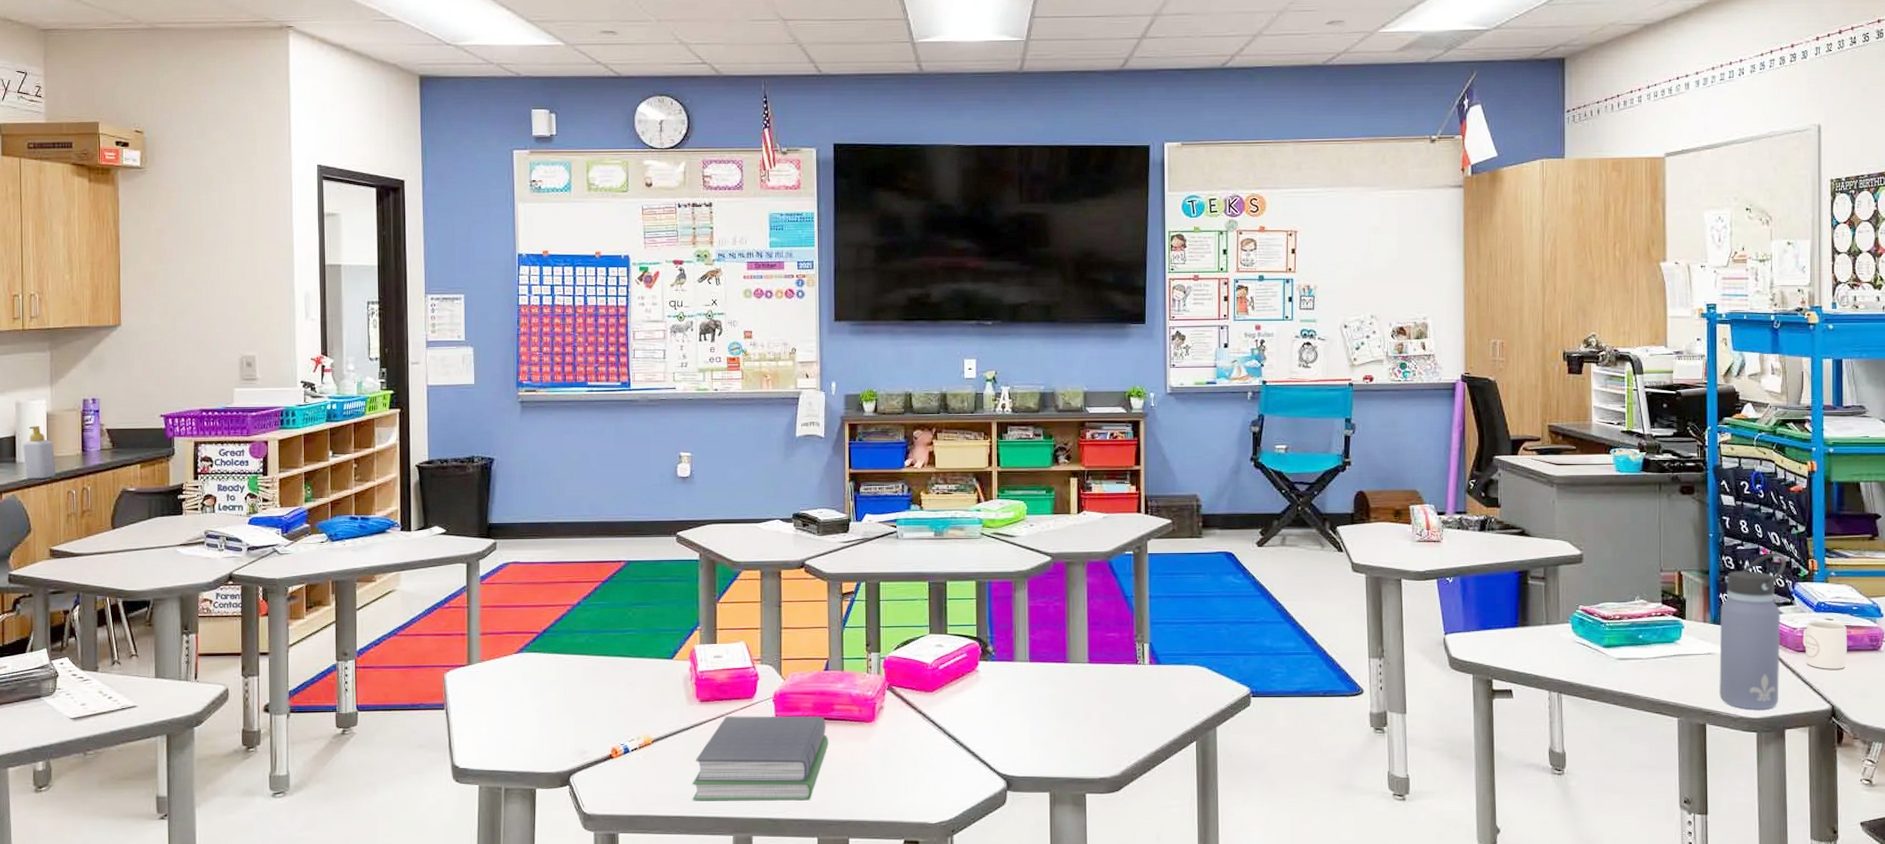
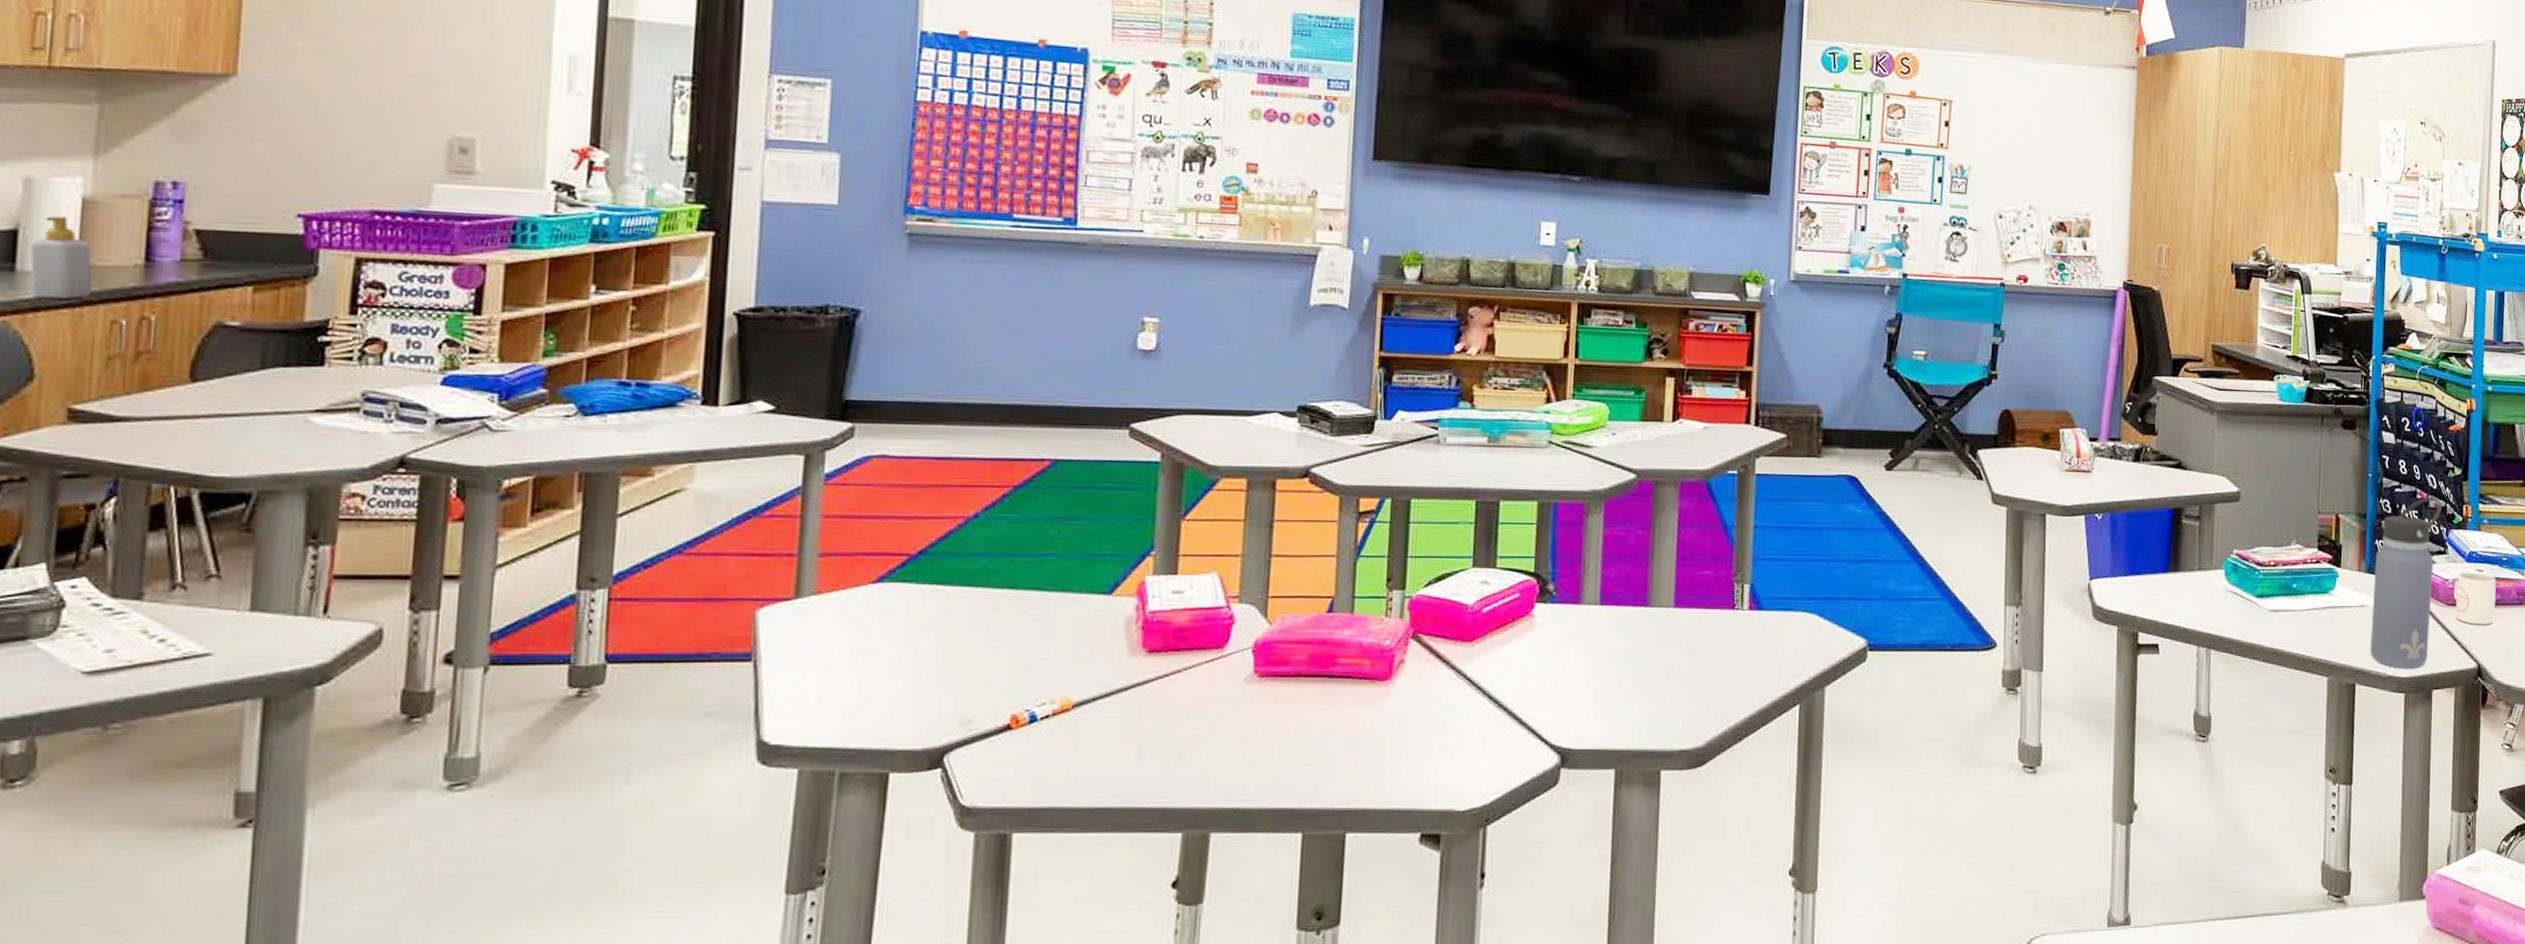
book: present [692,716,828,801] -> none [1126,672,1326,786]

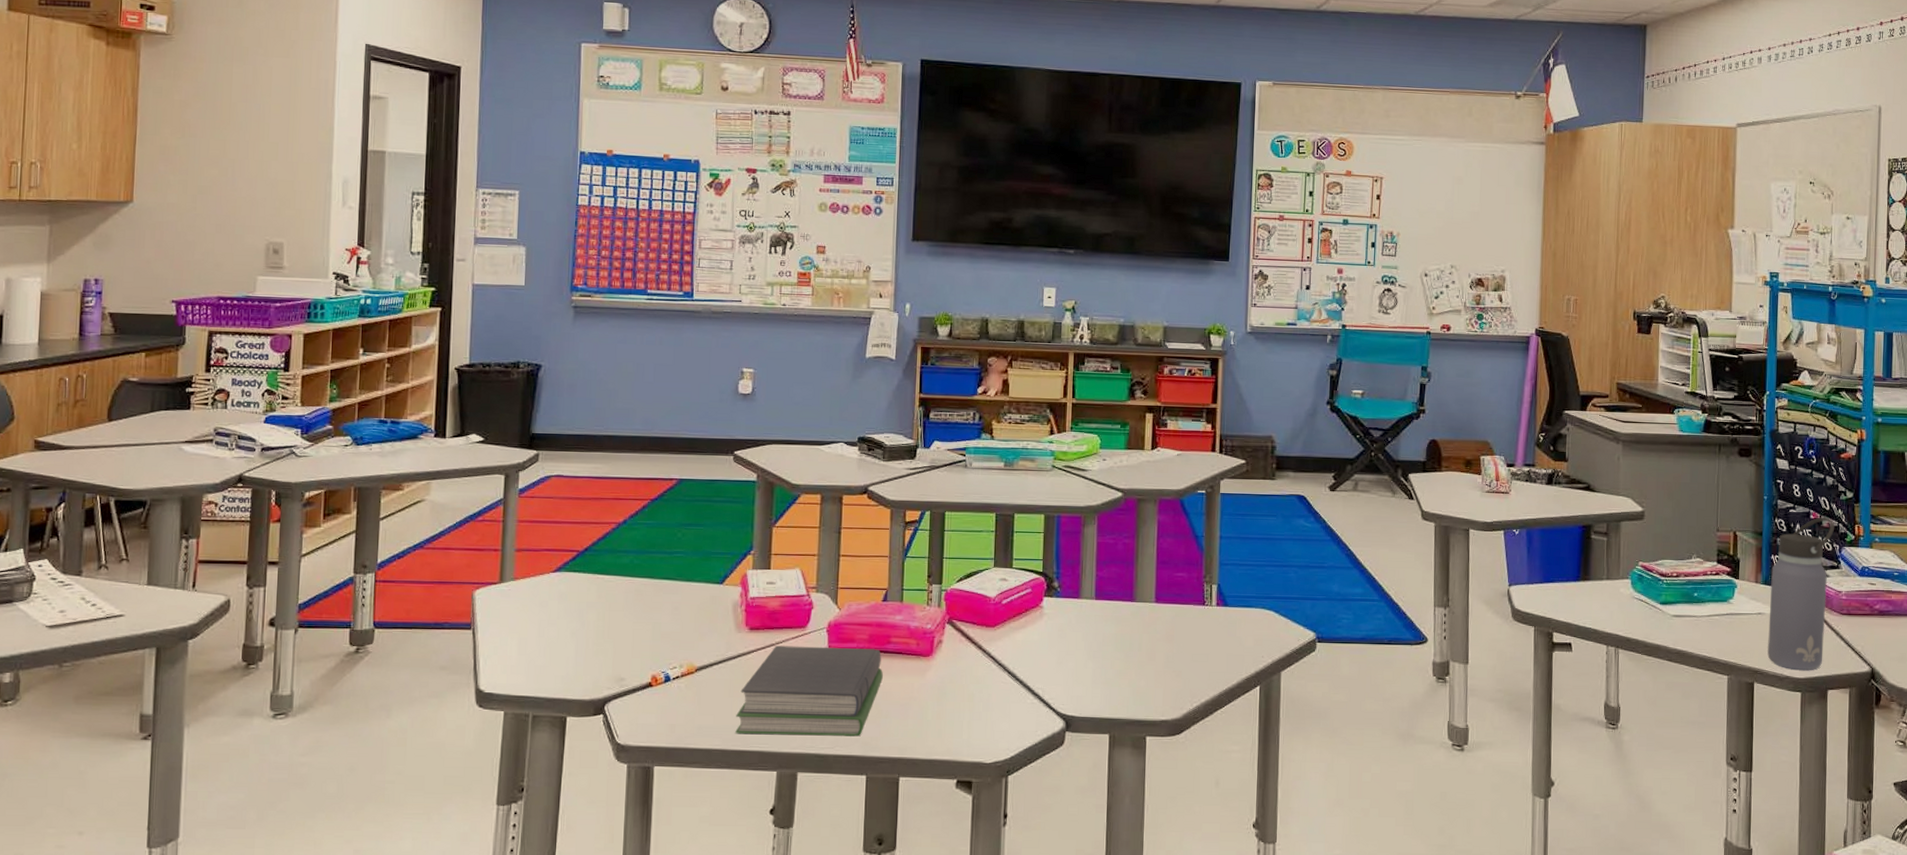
soap bottle: present [29,215,92,300] -> none [10,304,48,364]
book: none [1126,672,1326,786] -> present [735,645,883,737]
mug: present [2453,572,2496,626] -> none [1847,585,1889,634]

